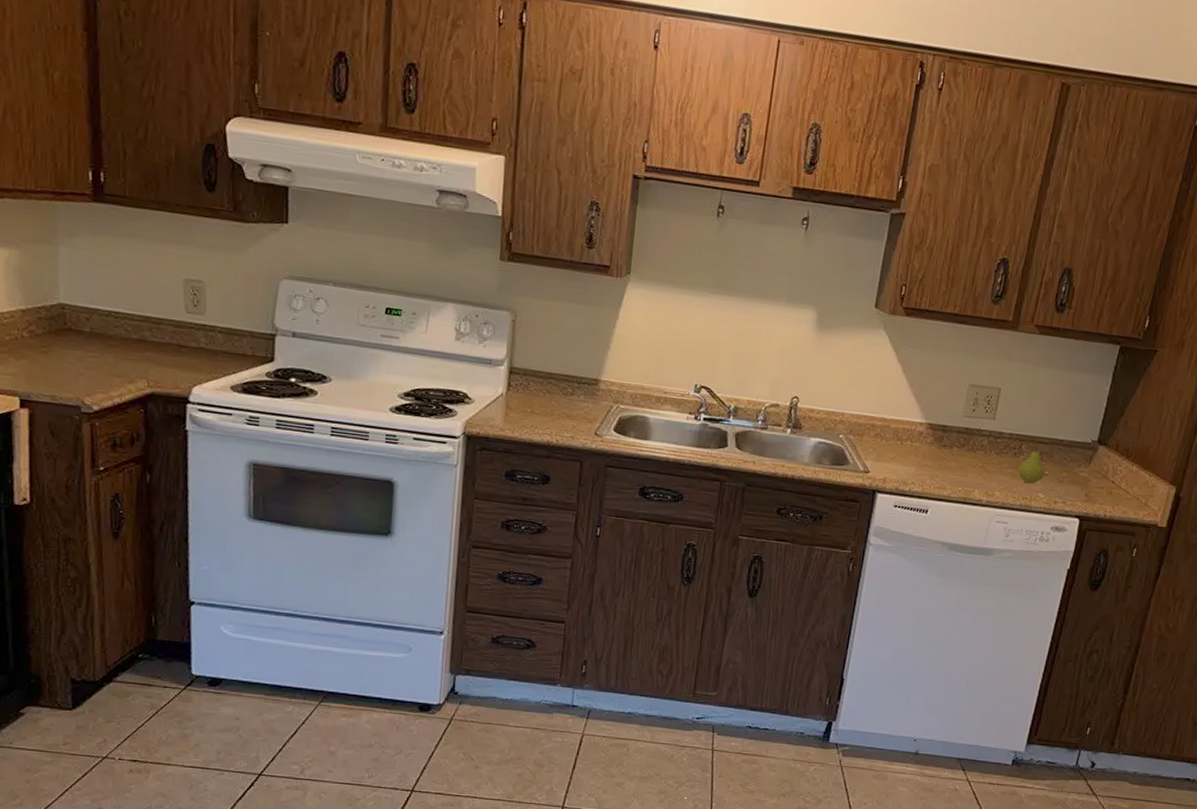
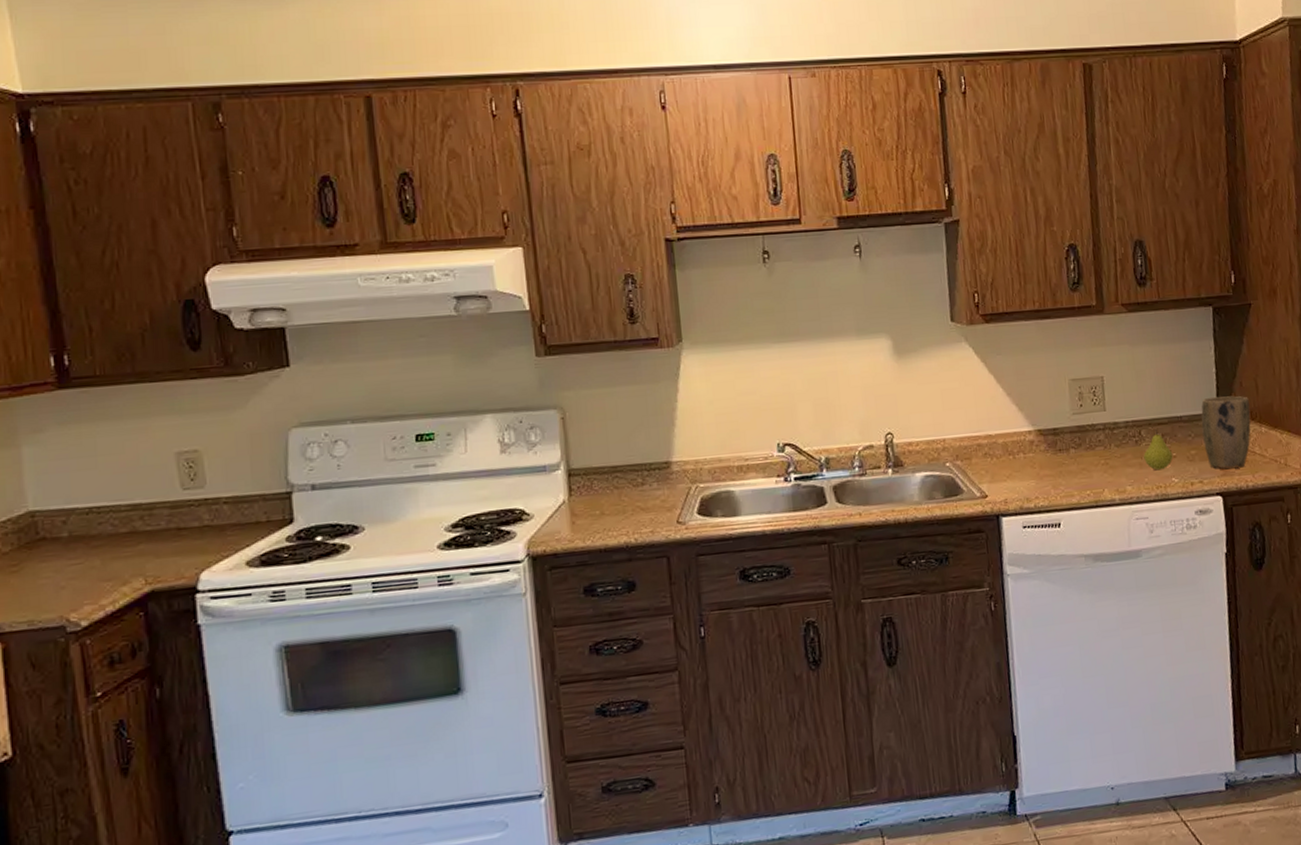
plant pot: none [1075,429,1129,498] -> present [1201,396,1251,470]

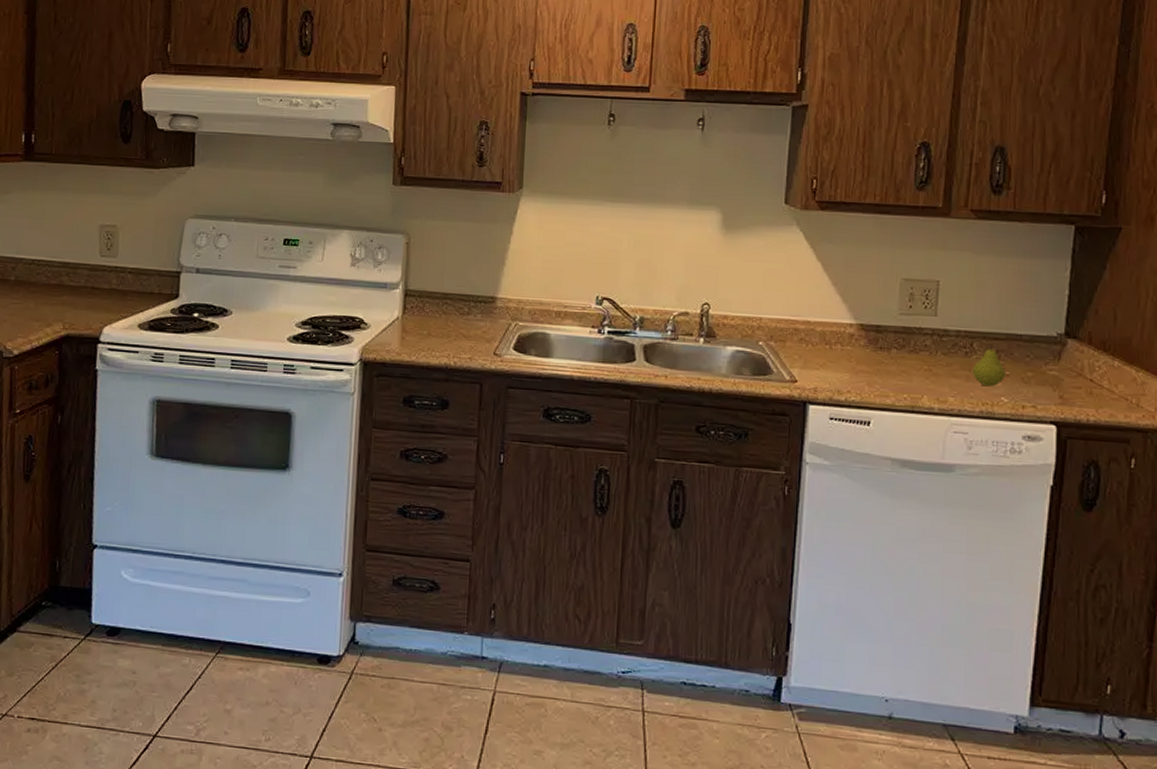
plant pot: present [1201,396,1251,470] -> none [1043,320,1103,400]

